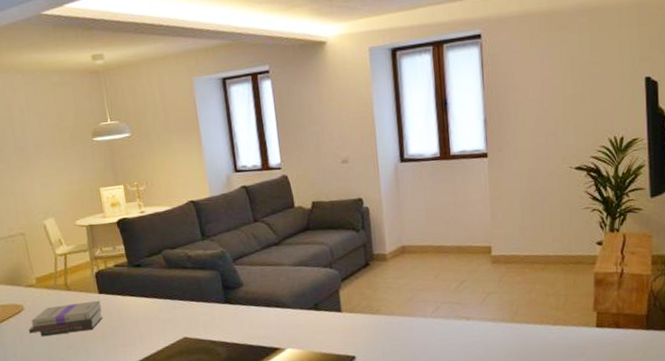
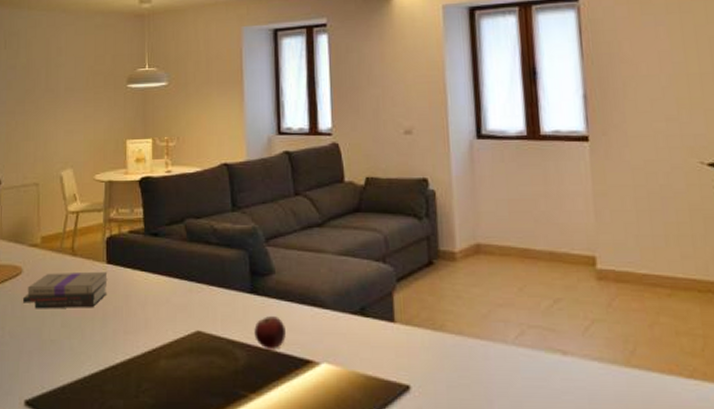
fruit: none [231,319,257,343] -> present [254,316,286,348]

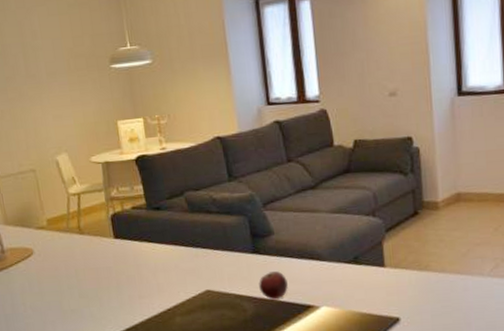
books: present [22,271,108,309] -> none [37,245,118,285]

